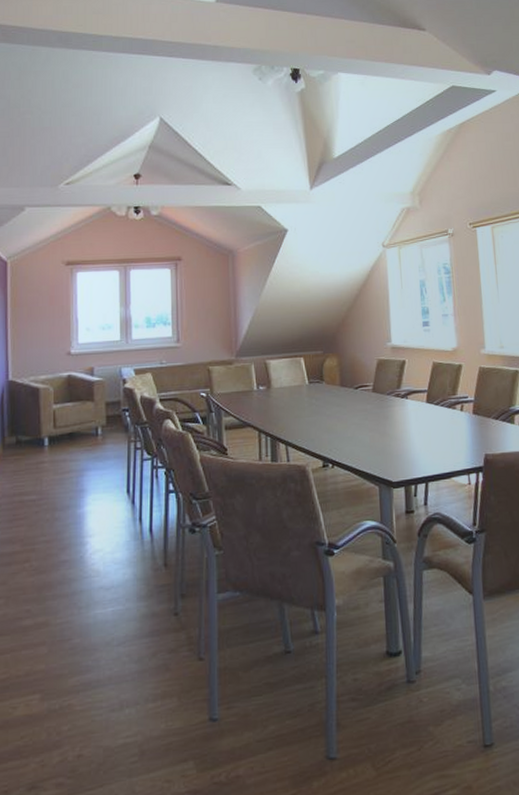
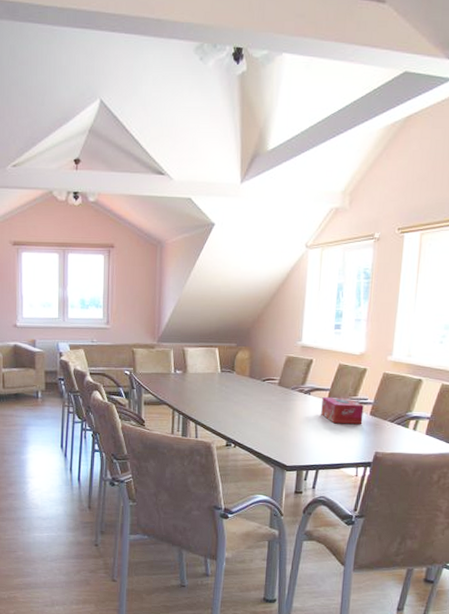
tissue box: none [421,397,467,428] -> present [321,396,364,425]

